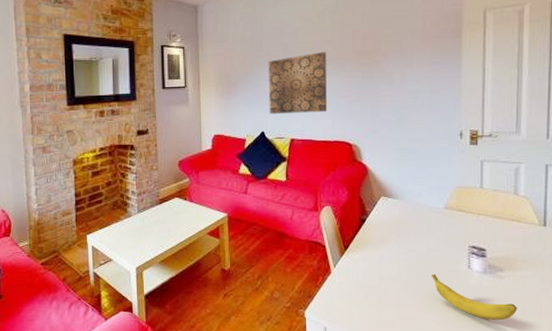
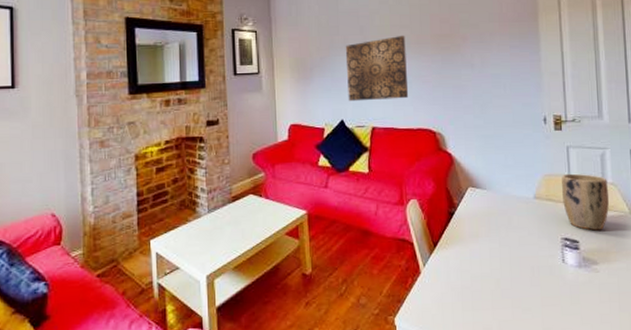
banana: present [430,274,518,321] -> none [525,270,616,319]
plant pot: none [473,186,520,240] -> present [562,173,609,231]

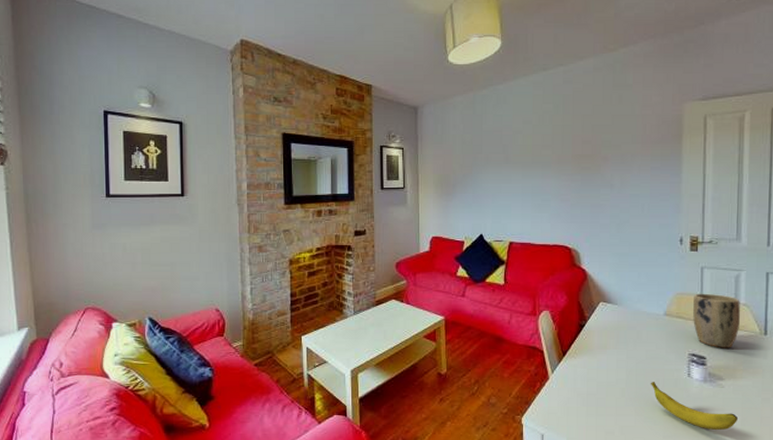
wall art: present [345,35,409,102] -> none [487,154,547,217]
banana: none [525,270,616,319] -> present [650,382,739,431]

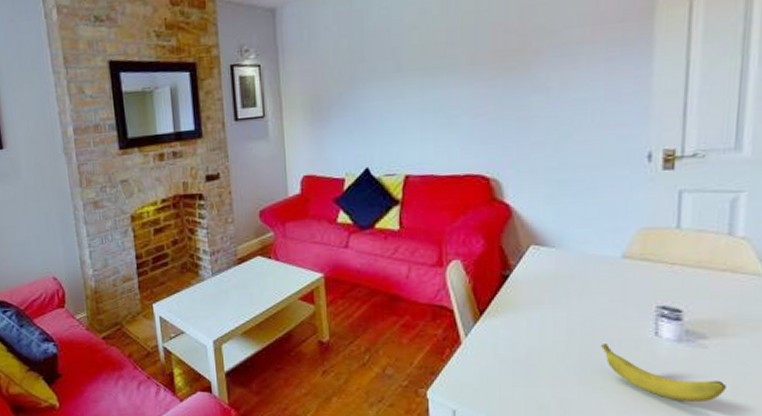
plant pot: present [693,293,740,349] -> none [664,225,737,298]

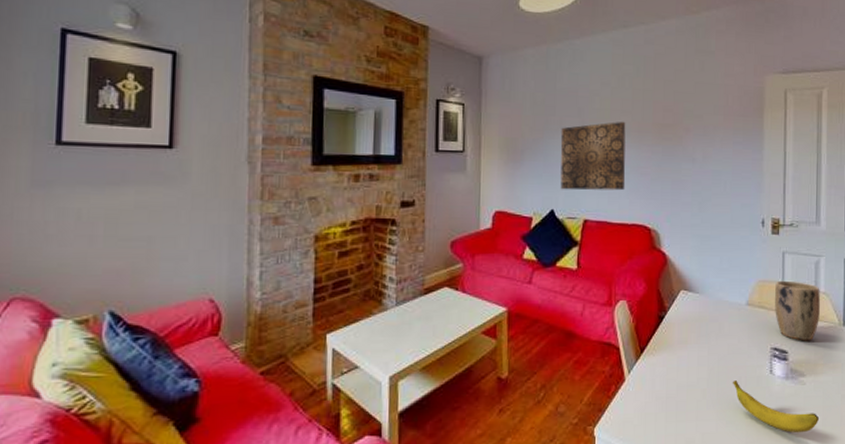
wall art: none [372,54,455,145] -> present [560,121,626,191]
plant pot: none [664,225,737,298] -> present [775,280,820,341]

